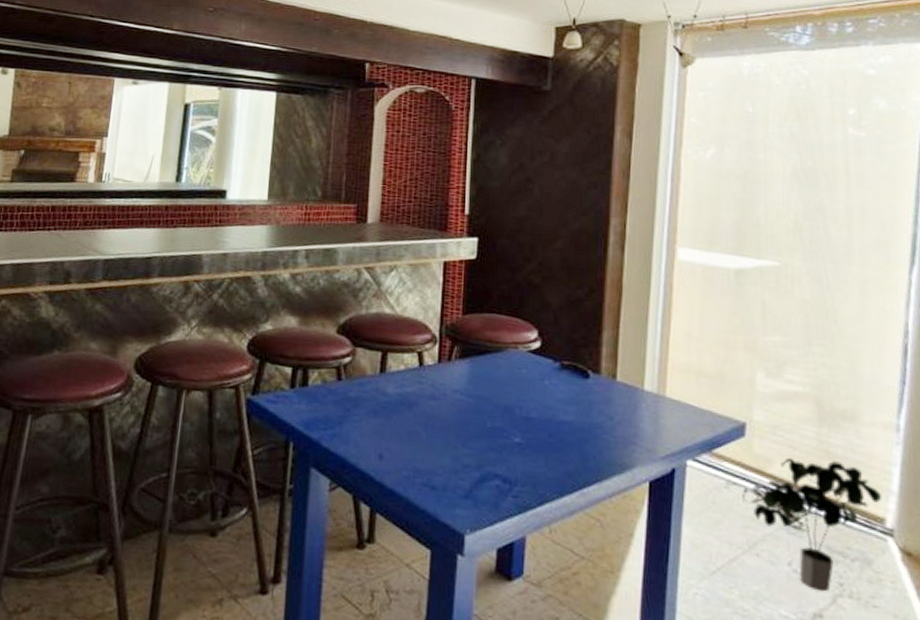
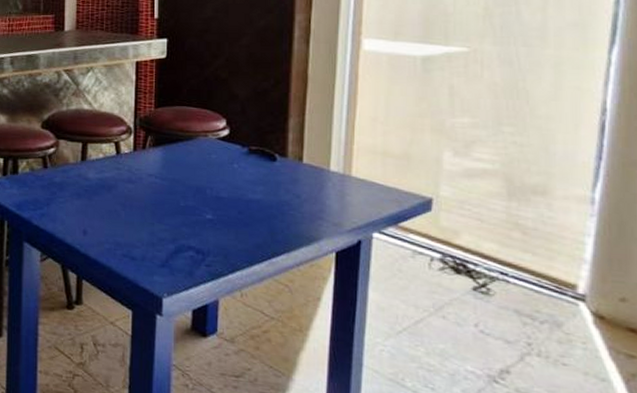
potted plant: present [753,457,882,592] -> none [440,229,574,351]

